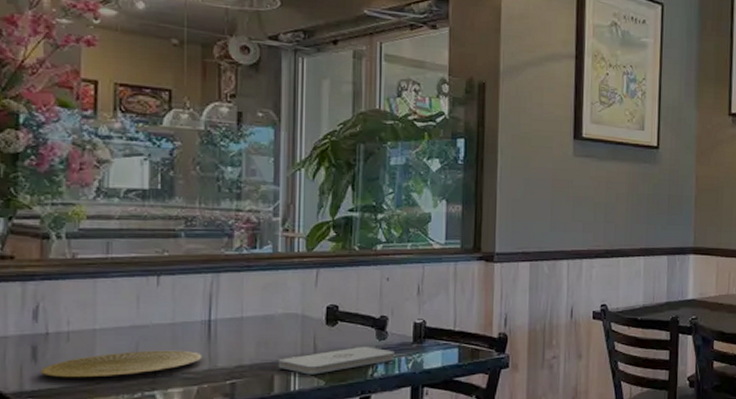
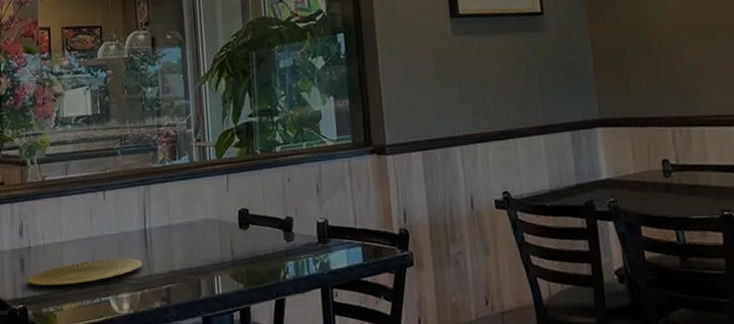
notepad: present [277,346,395,375] -> none [202,248,303,278]

